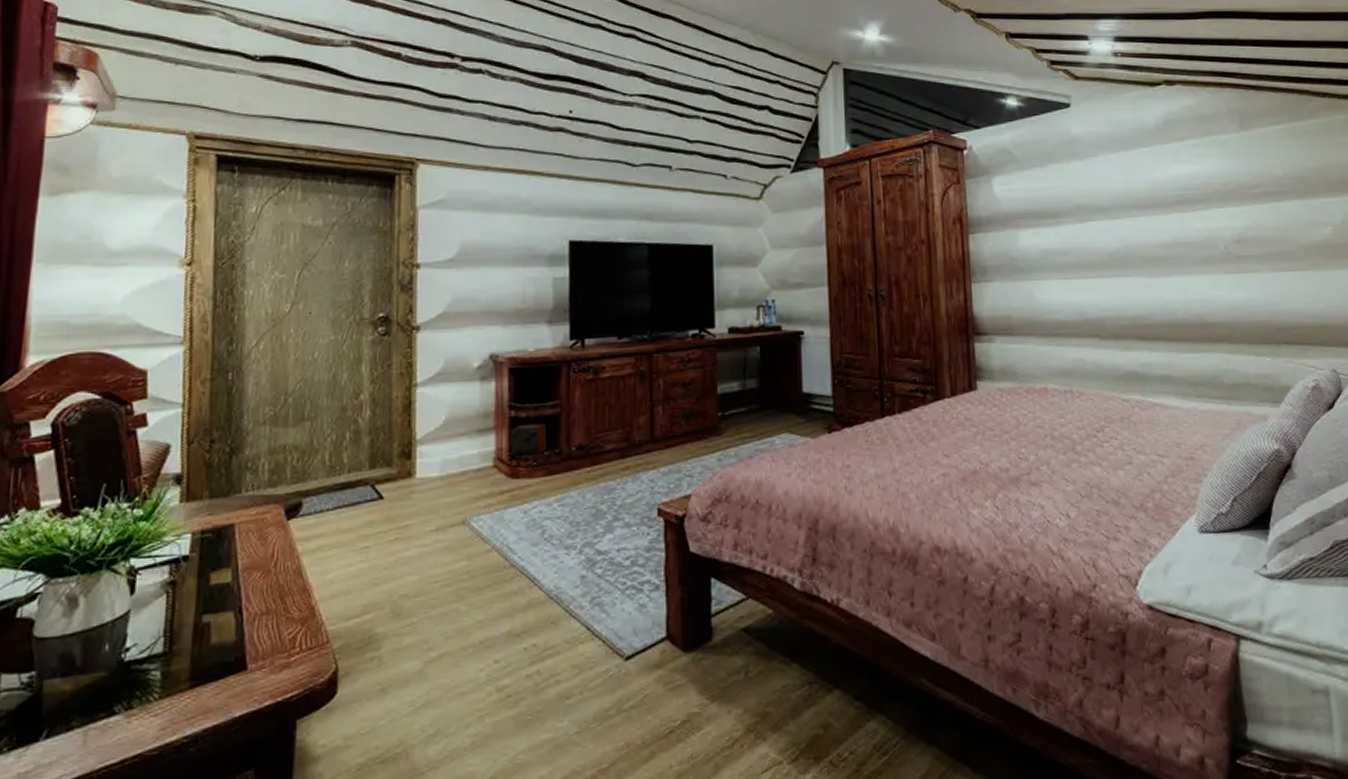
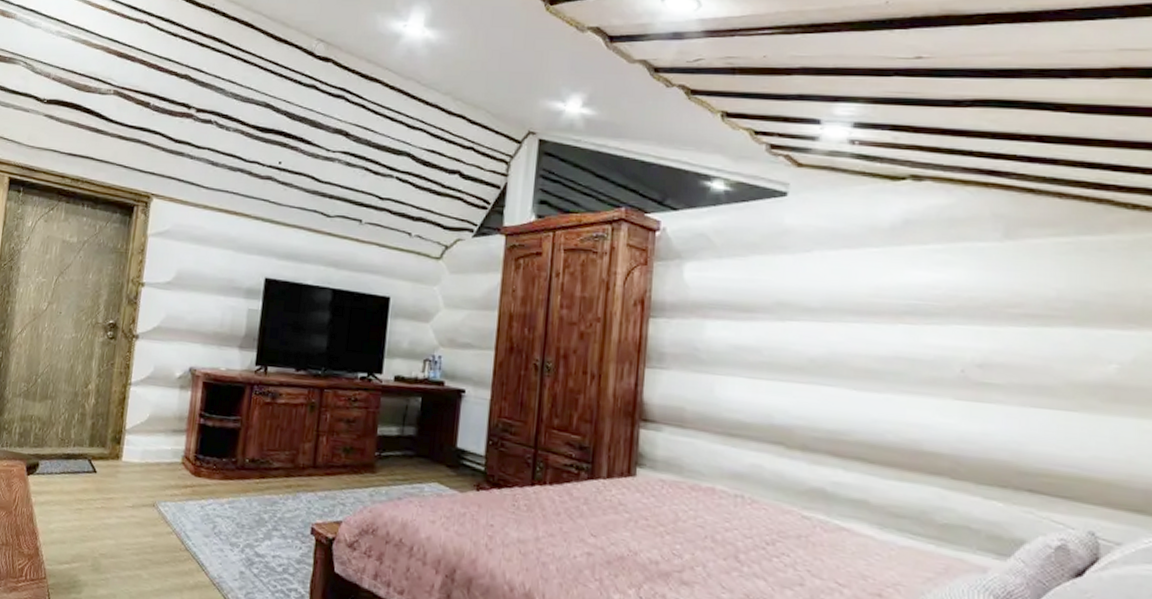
decorative box: present [511,423,547,457] -> none [197,432,227,460]

